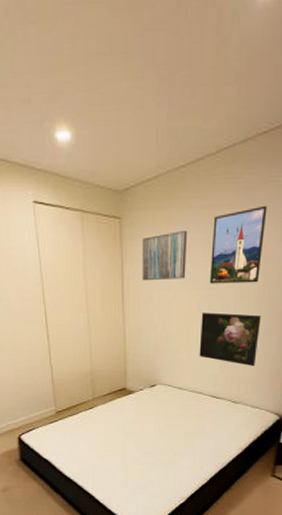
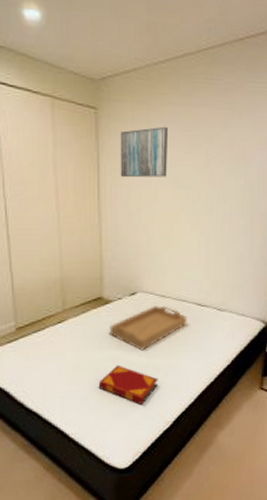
hardback book: none [123,446,175,481] -> present [98,364,159,405]
serving tray: none [132,397,203,435] -> present [109,305,187,351]
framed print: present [199,312,262,367] -> none [182,214,244,272]
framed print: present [210,205,267,284] -> none [192,108,246,185]

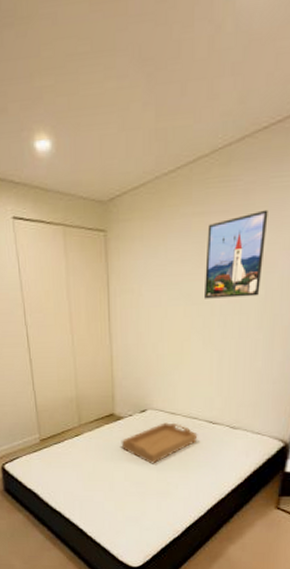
hardback book: present [98,364,159,405] -> none [112,476,168,513]
wall art: present [120,126,168,178] -> none [129,240,178,299]
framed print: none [192,108,246,185] -> present [205,209,268,299]

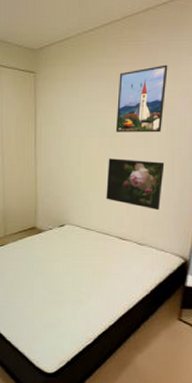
serving tray: present [121,422,198,464] -> none [41,237,109,274]
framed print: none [193,330,263,389] -> present [106,158,165,211]

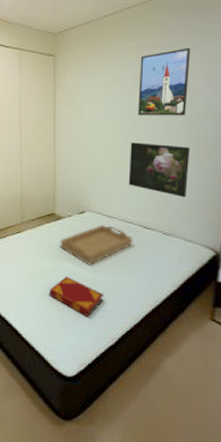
hardback book: none [31,284,82,320] -> present [49,276,104,317]
serving tray: none [41,237,109,274] -> present [60,225,133,266]

